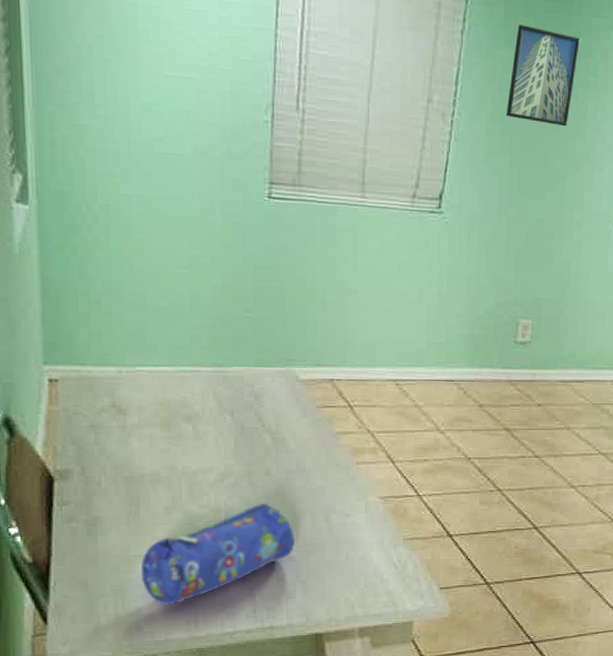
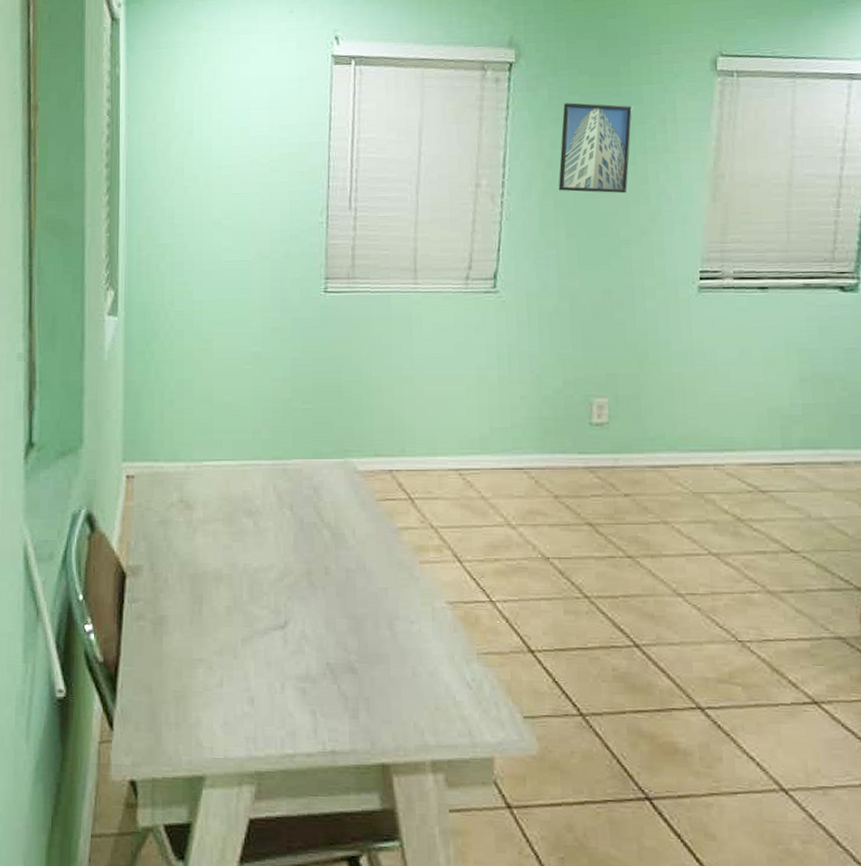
pencil case: present [140,503,295,606] -> none [202,605,357,718]

